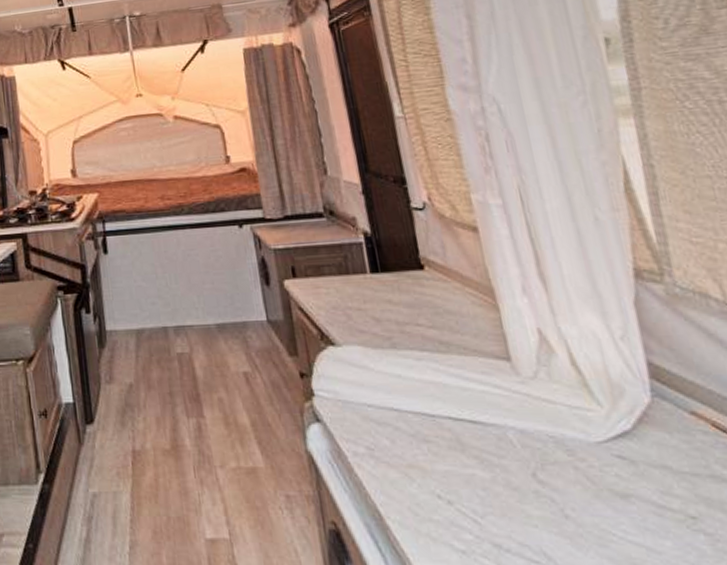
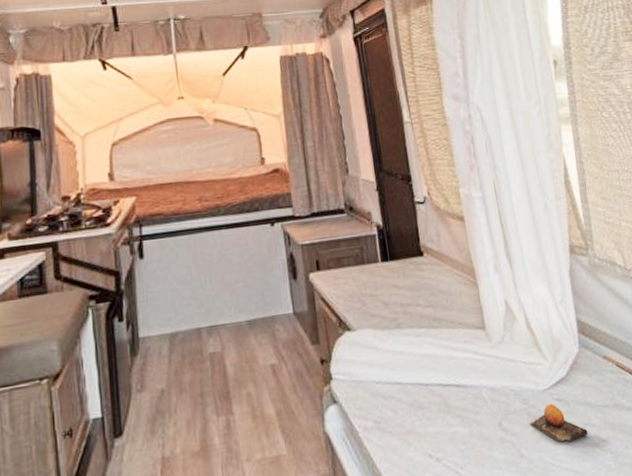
orange: none [578,460,668,510] -> present [530,403,588,443]

